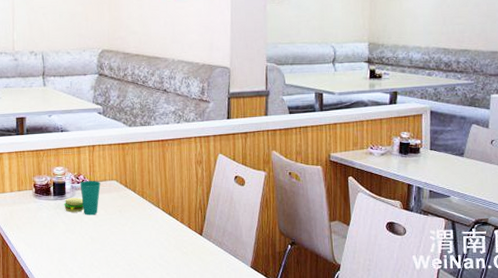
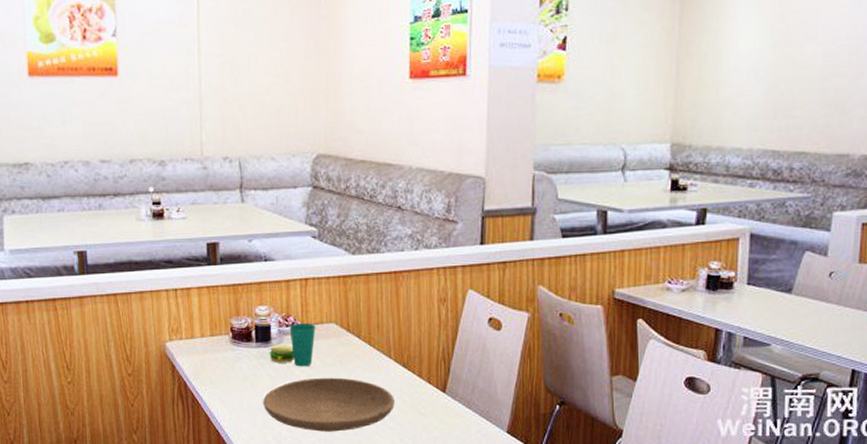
plate: none [59,223,163,268] -> present [263,377,395,432]

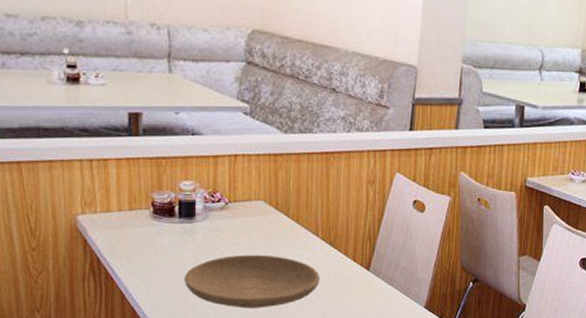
cup: present [269,323,316,367] -> none [193,200,243,244]

